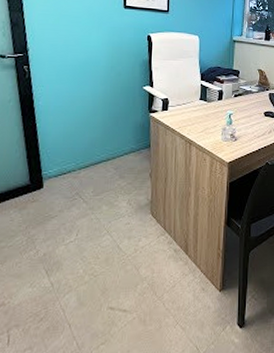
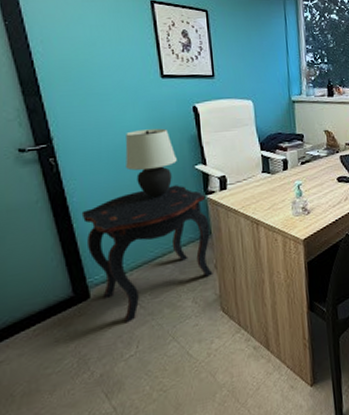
side table: none [44,101,150,214] -> present [81,185,213,324]
table lamp: none [86,50,129,110] -> present [125,128,177,198]

